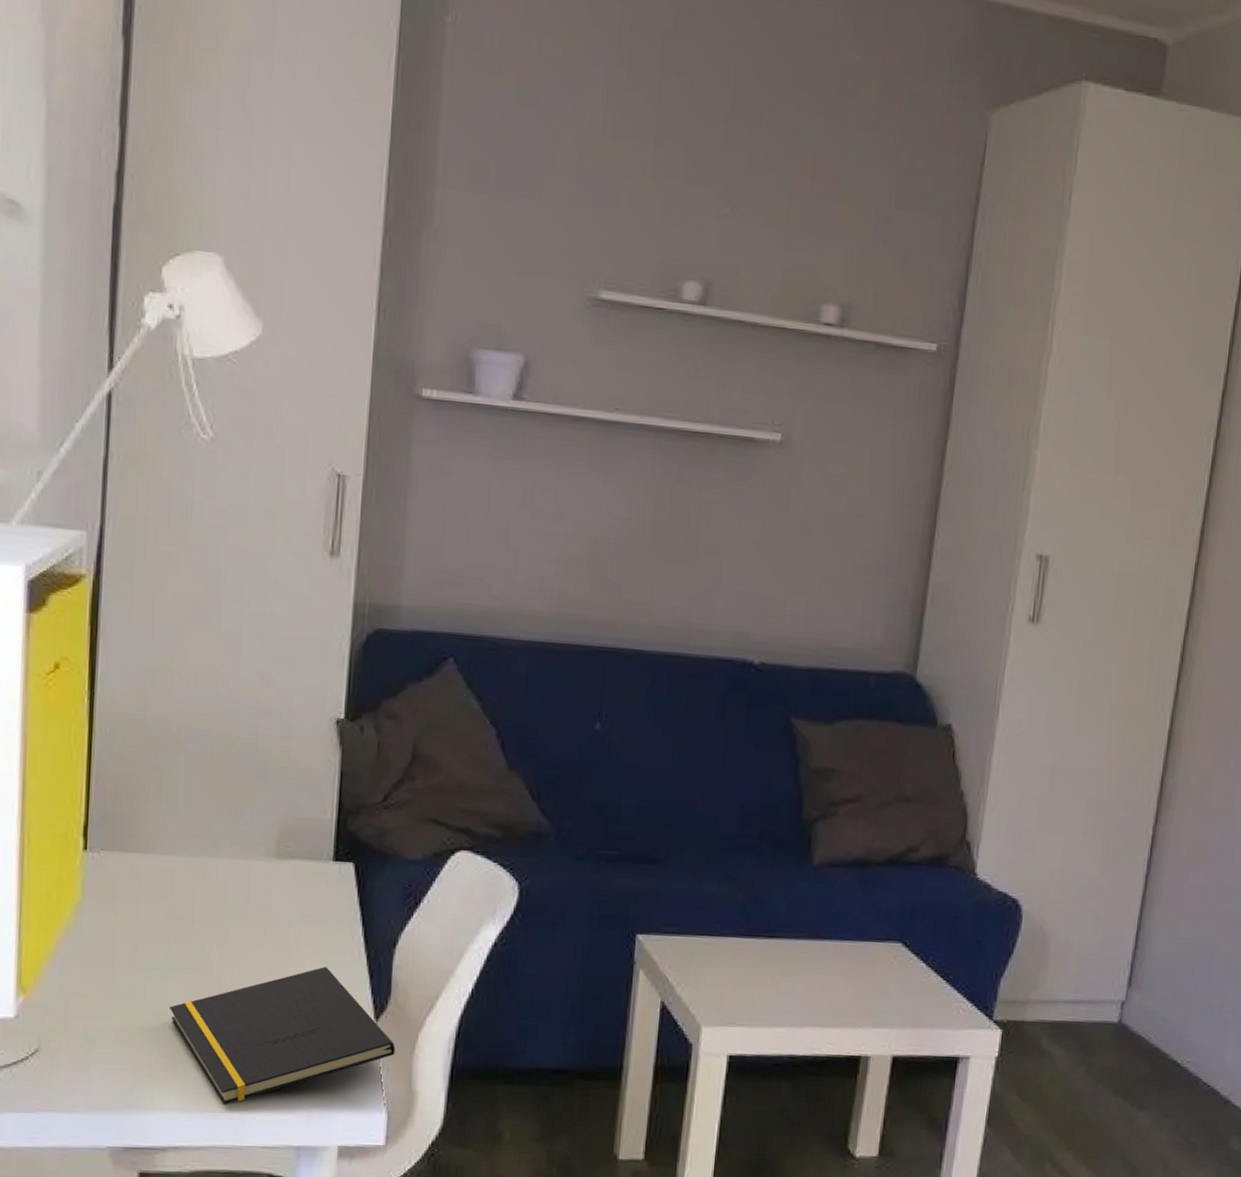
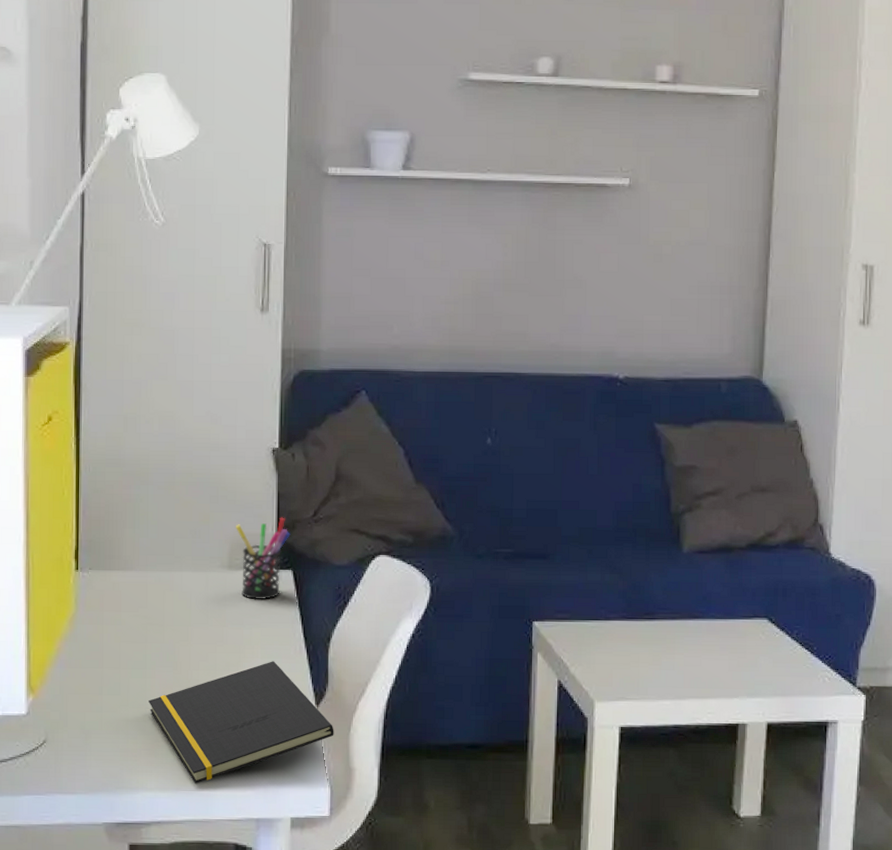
pen holder: none [286,800,354,895] -> present [235,517,290,599]

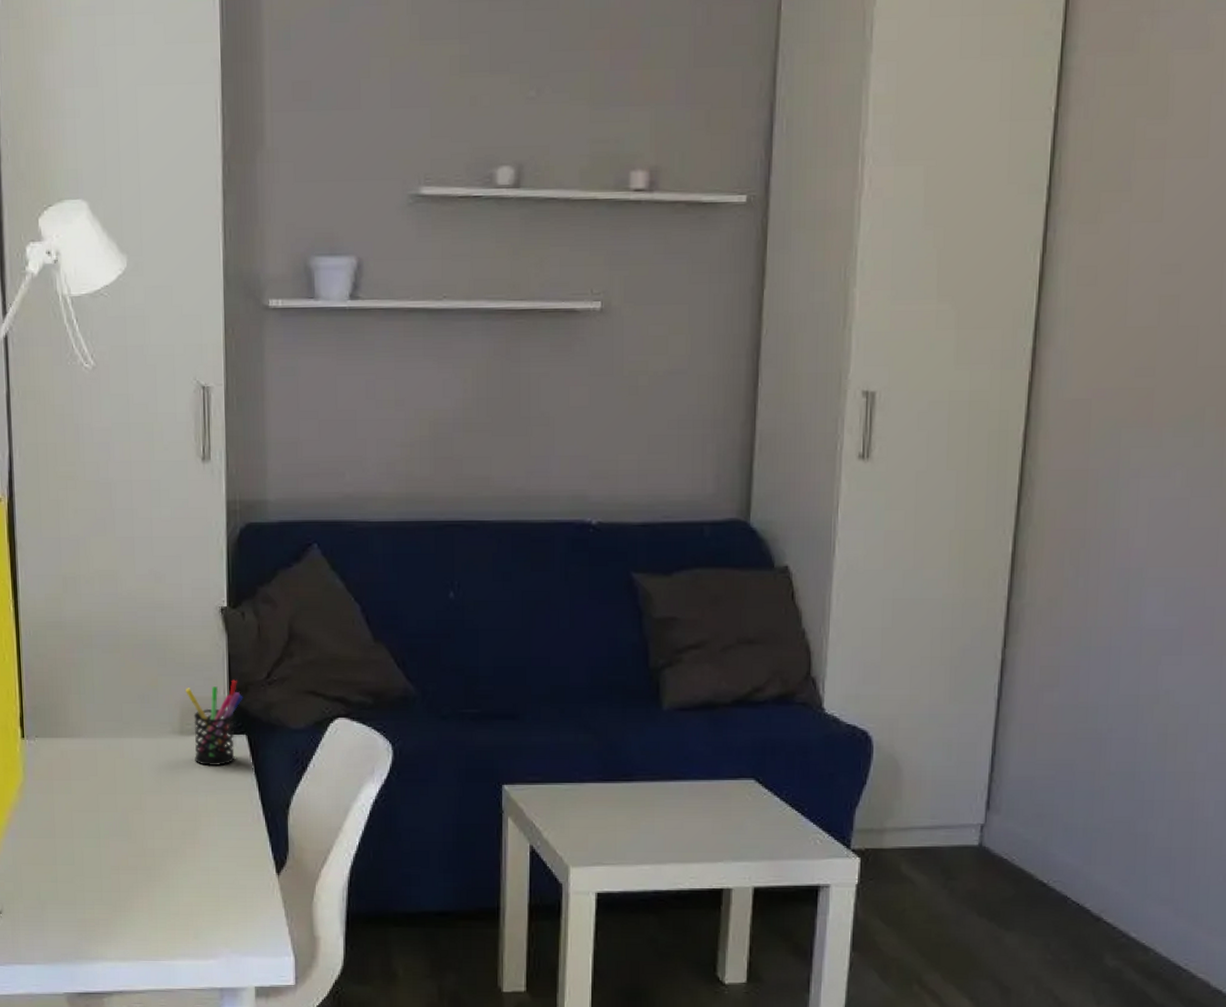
notepad: present [149,661,334,784] -> none [104,829,297,953]

